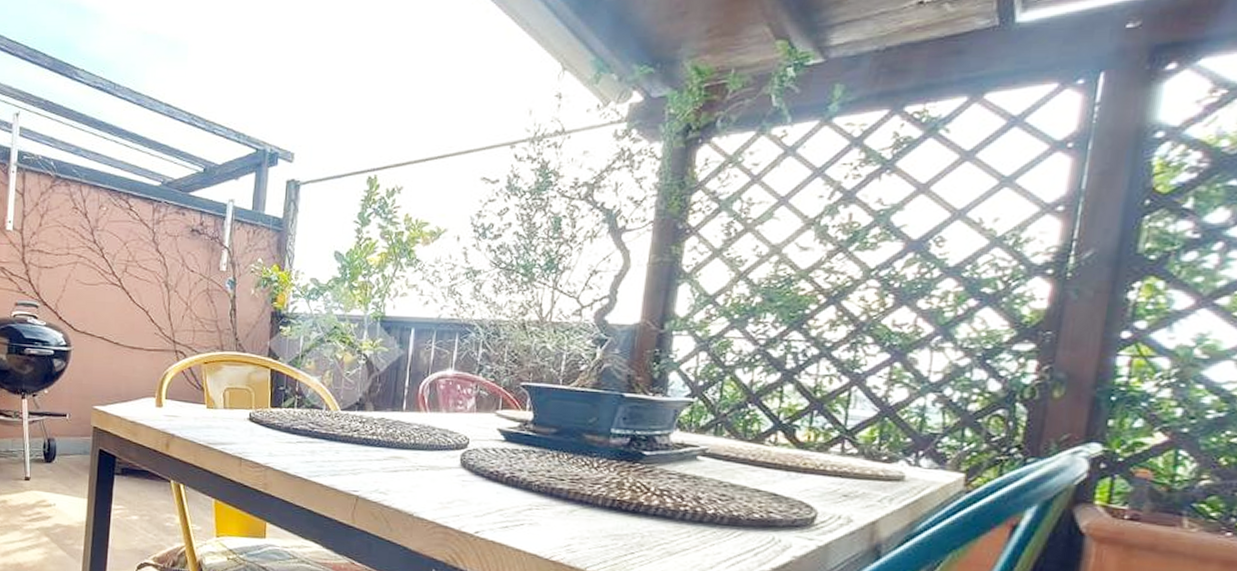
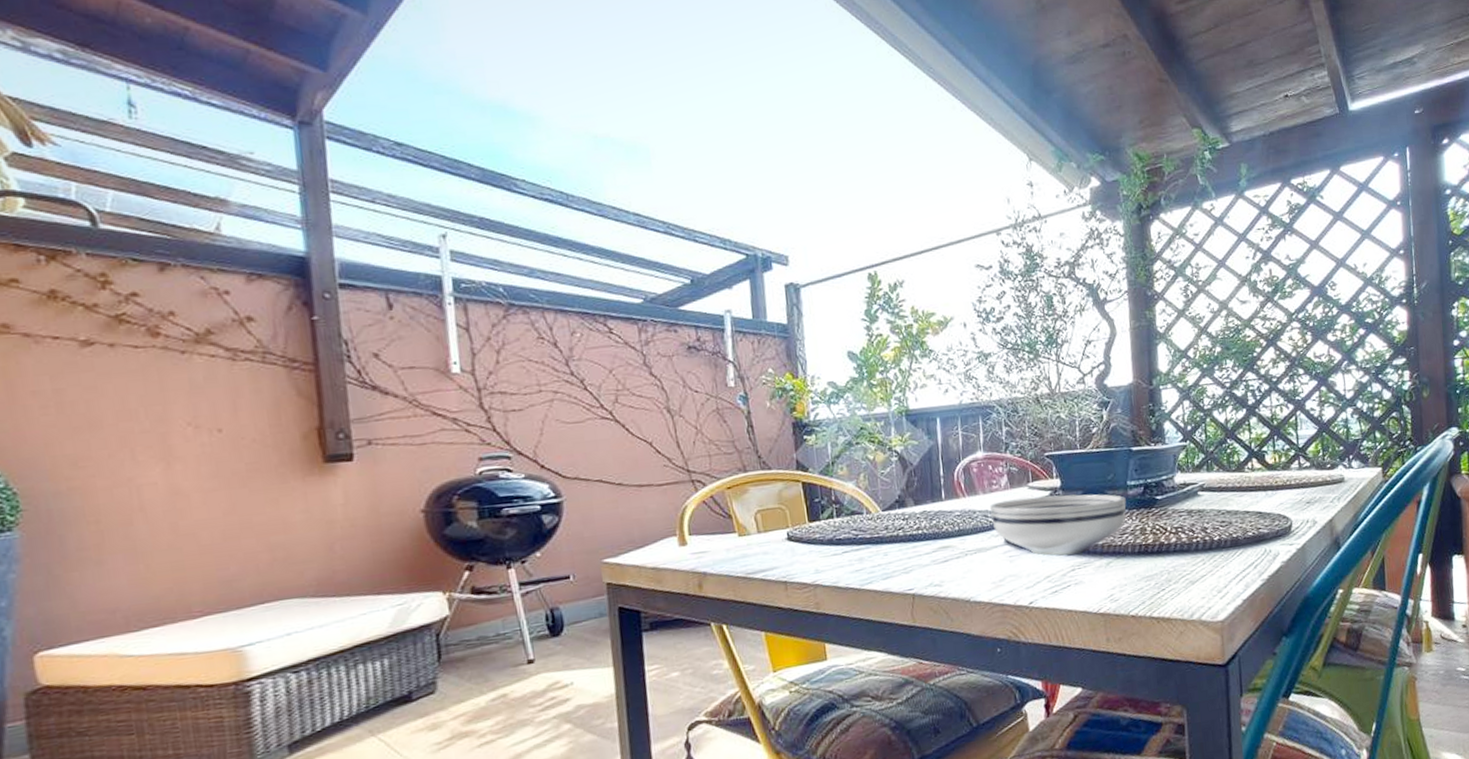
bowl: none [450,423,606,494] -> present [990,494,1127,556]

